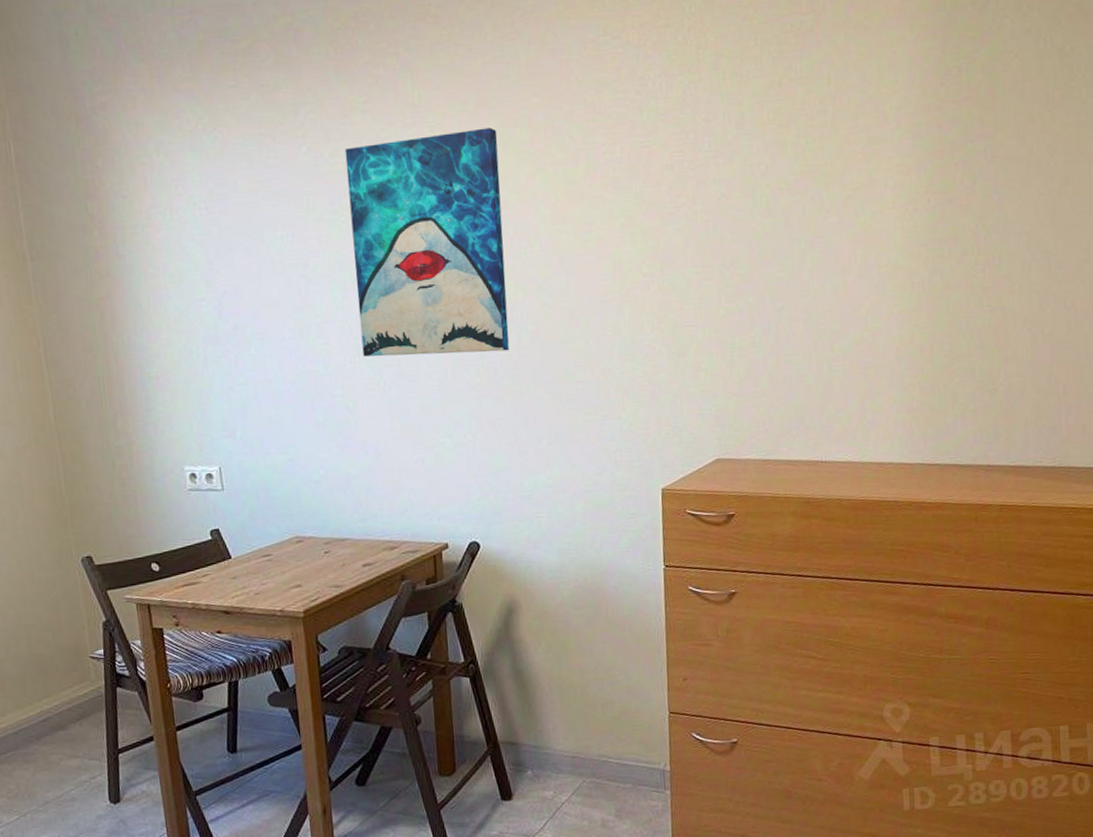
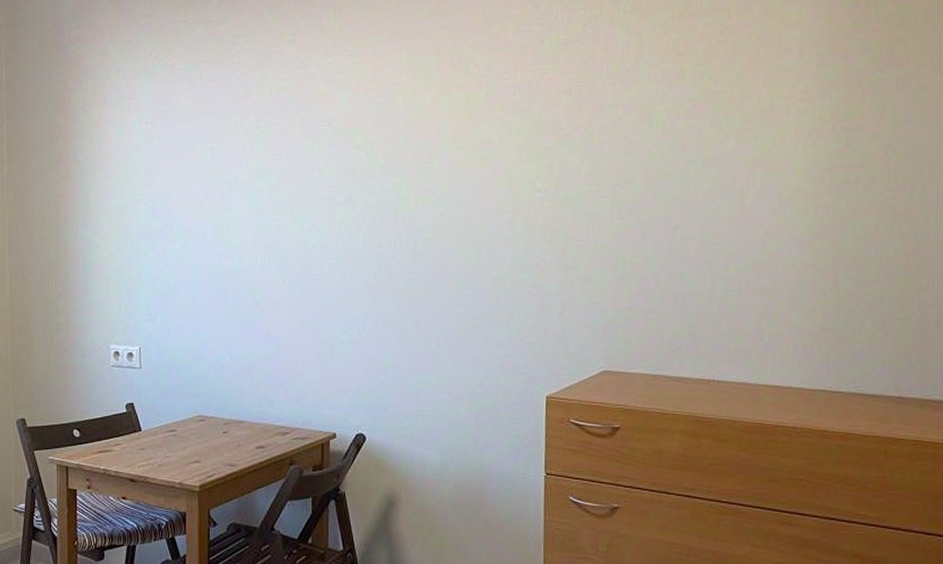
wall art: present [344,127,509,357] -> none [272,56,408,257]

